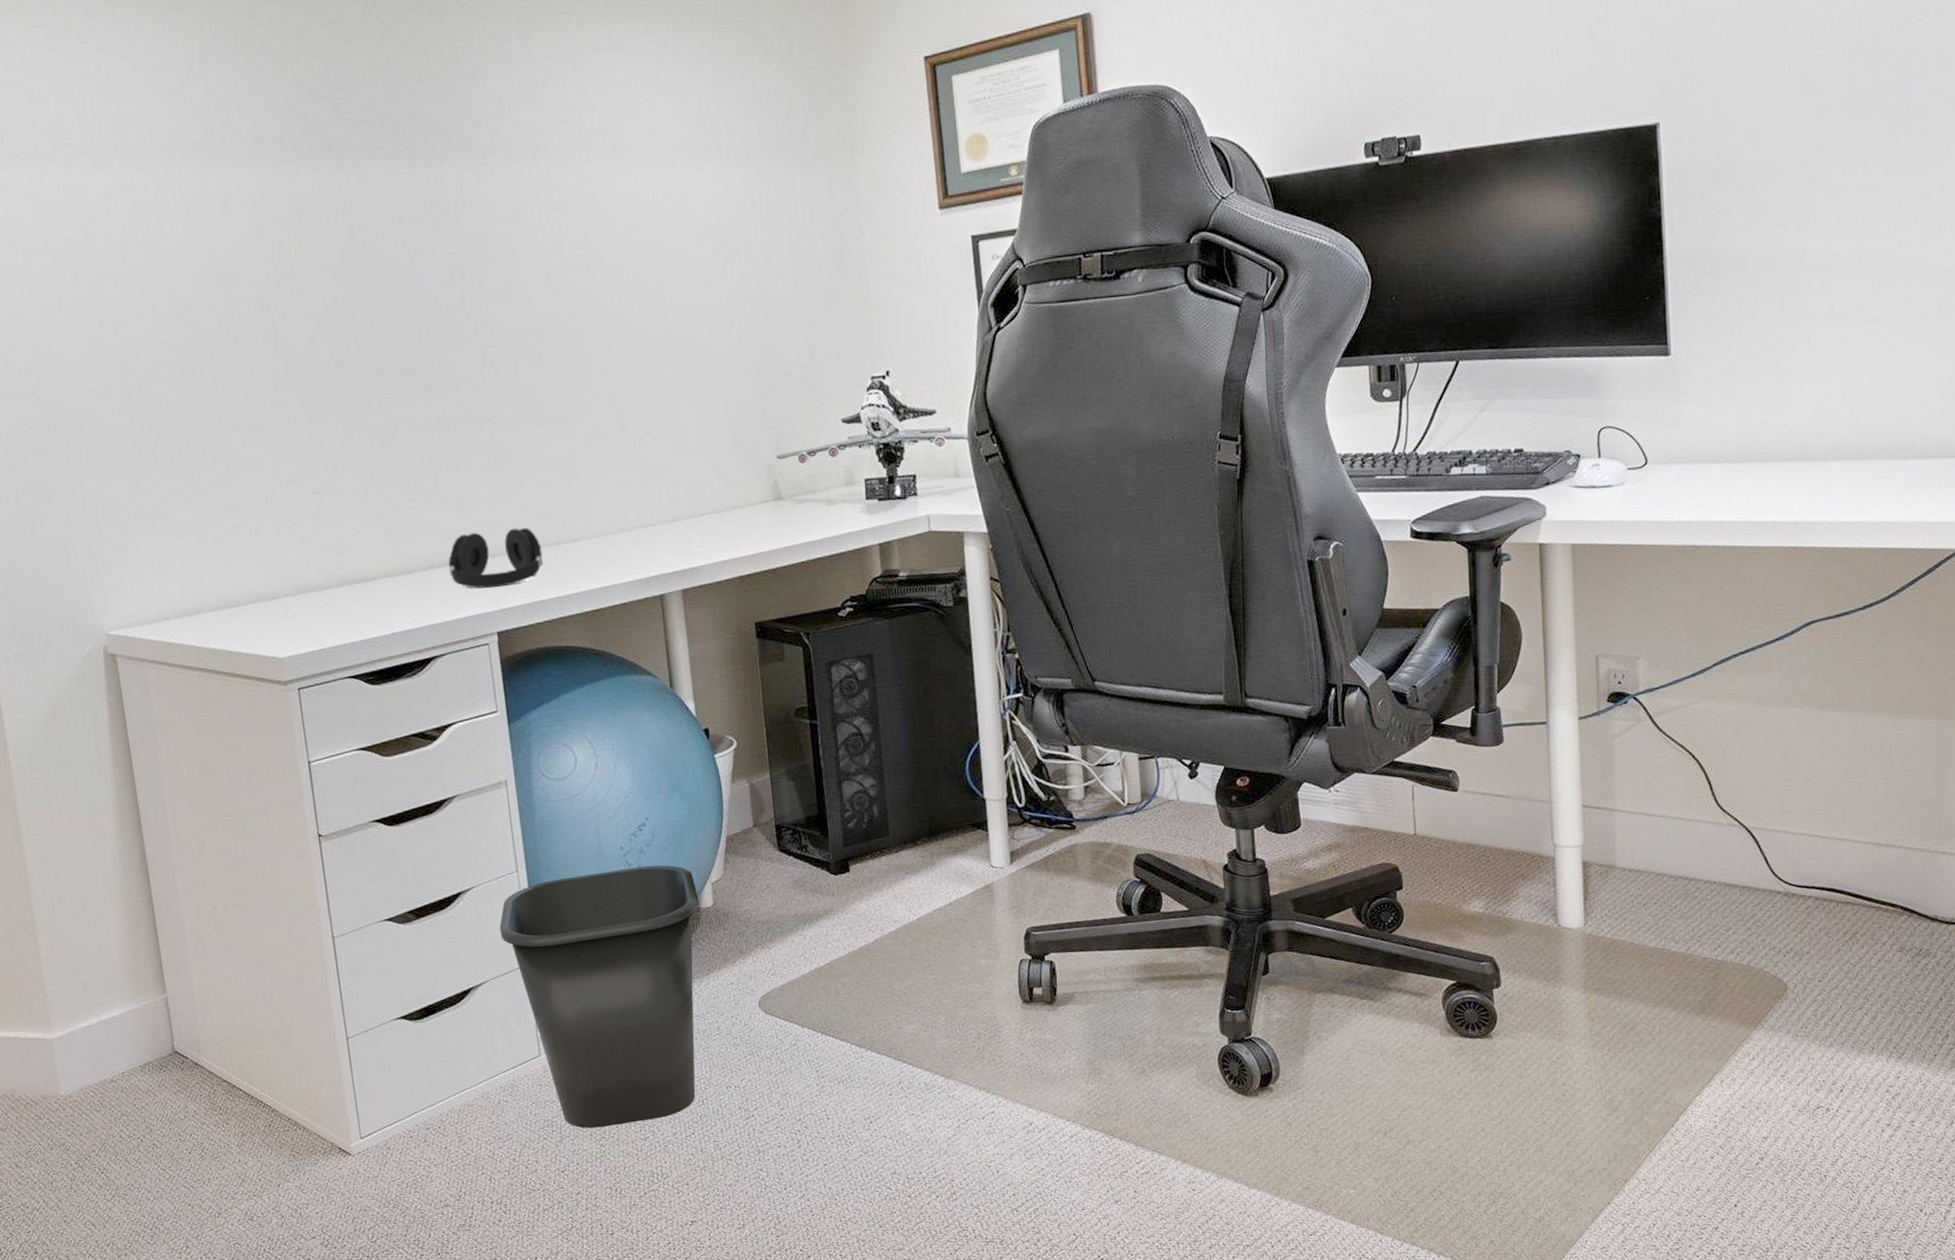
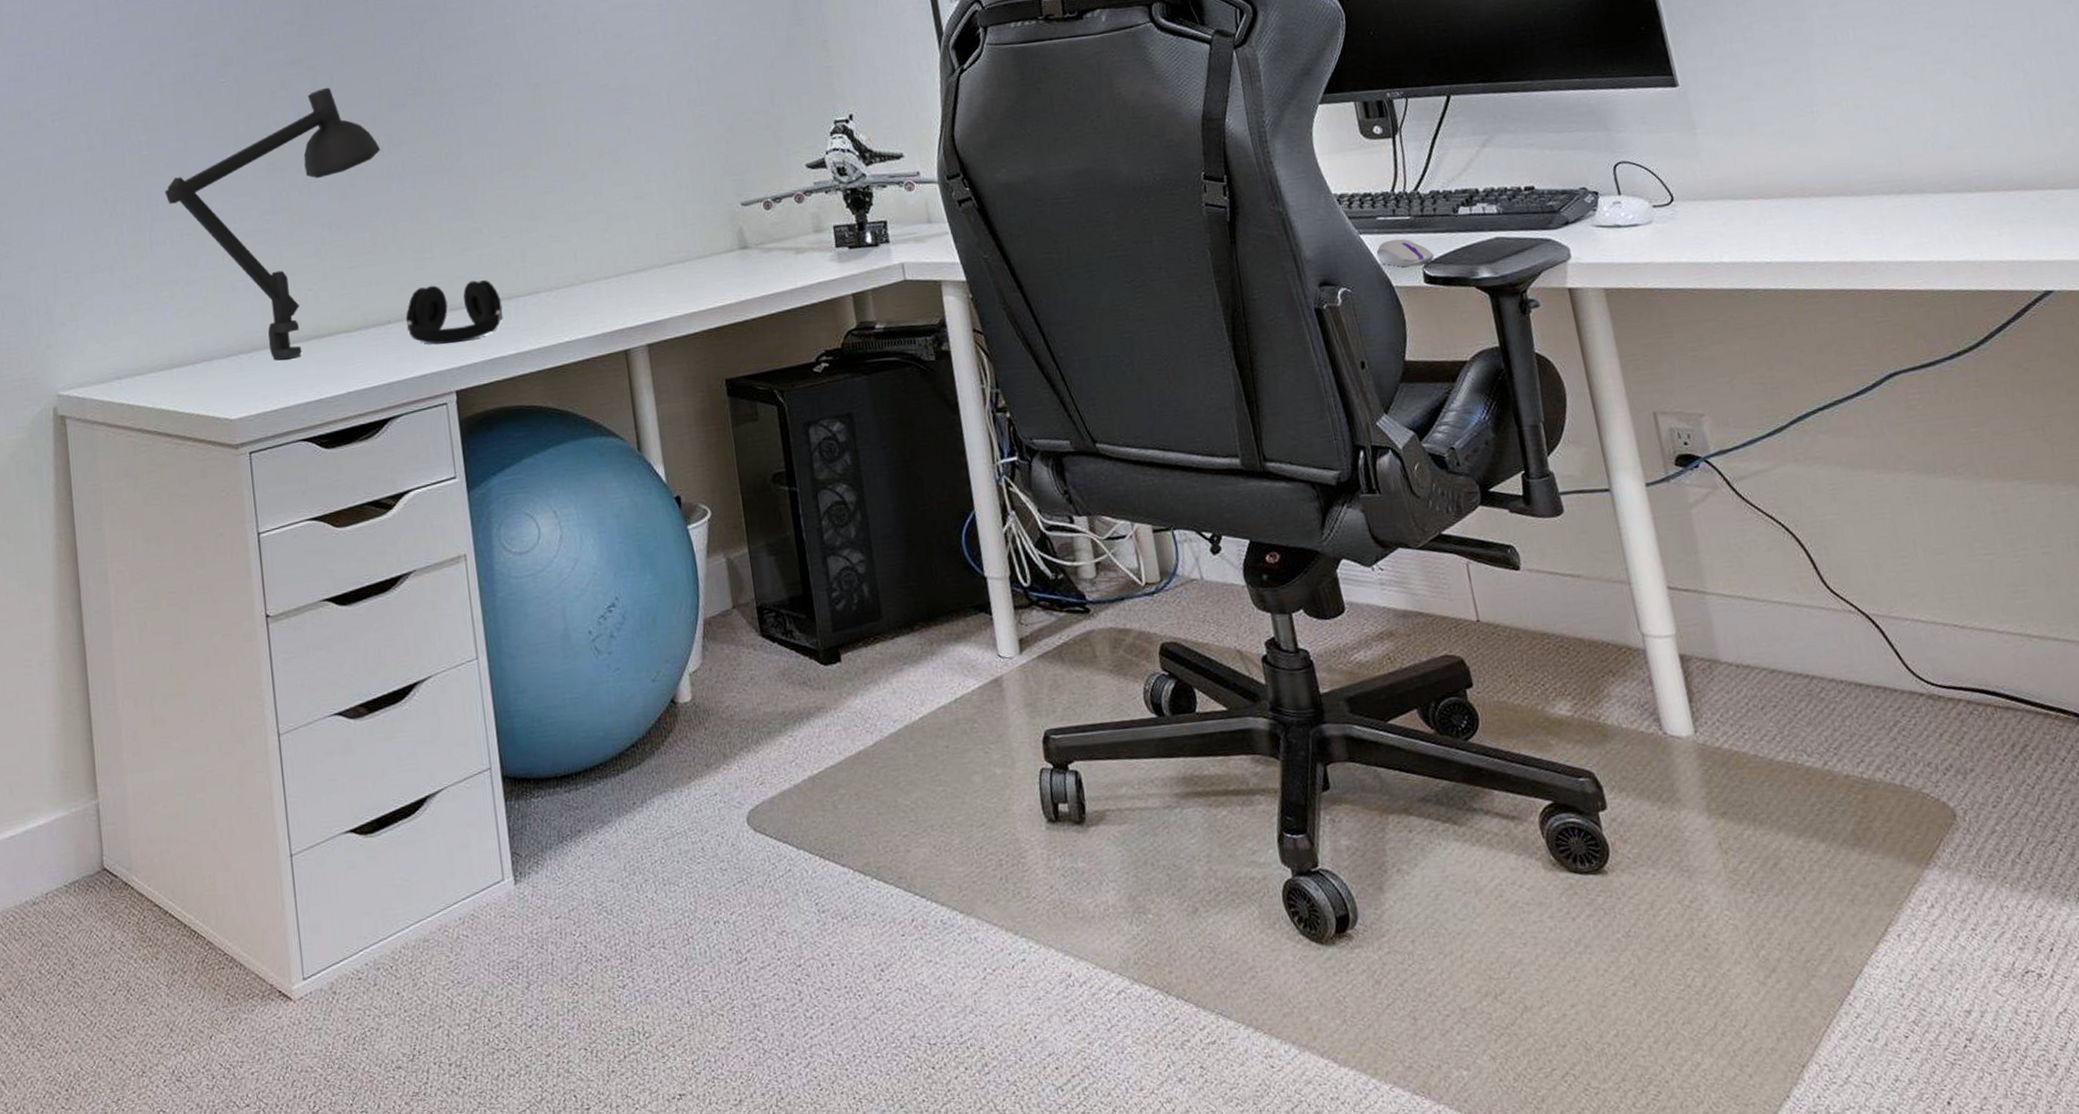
desk lamp: none [204,335,422,603] -> present [165,87,381,361]
waste bin: present [499,865,700,1129] -> none [458,652,679,972]
computer mouse: none [1371,496,1423,523] -> present [1376,239,1434,268]

